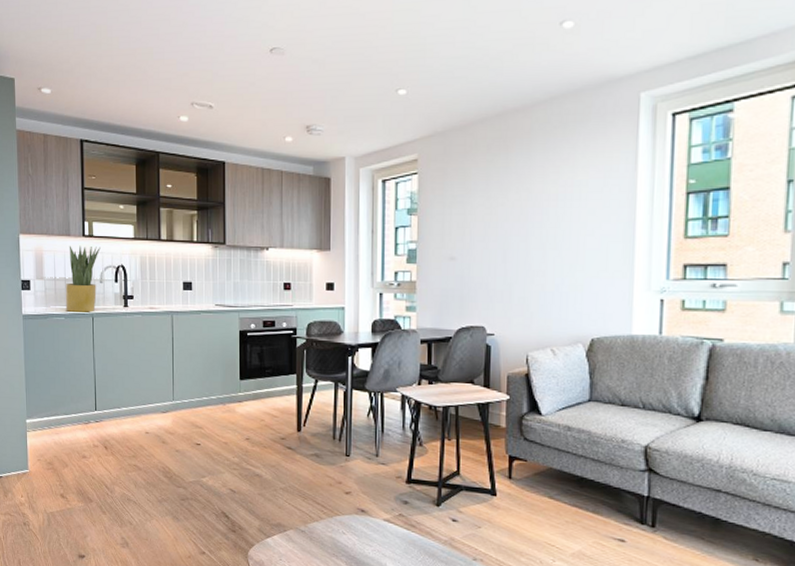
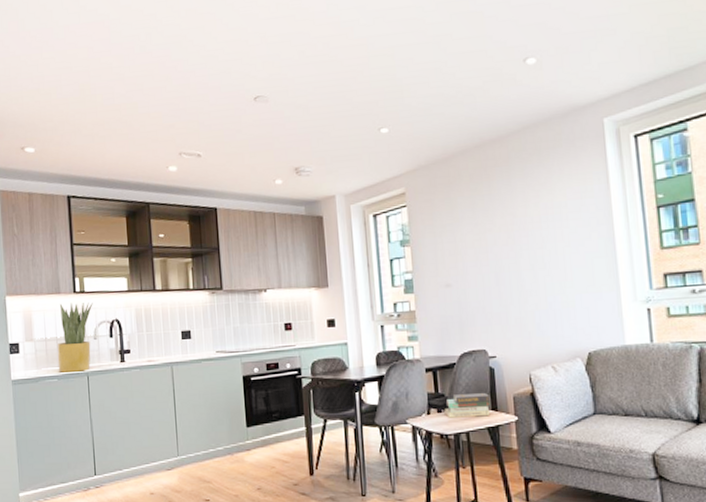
books: none [436,368,484,393] -> present [444,392,491,418]

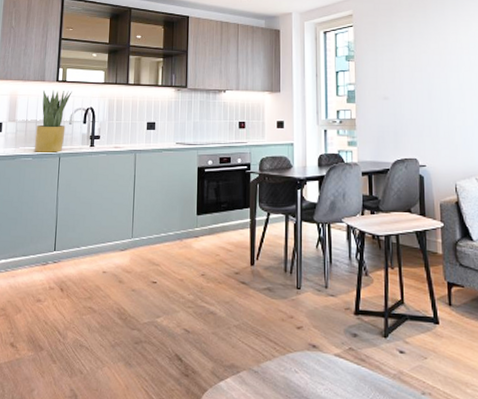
books: present [444,392,491,418] -> none [377,197,420,221]

